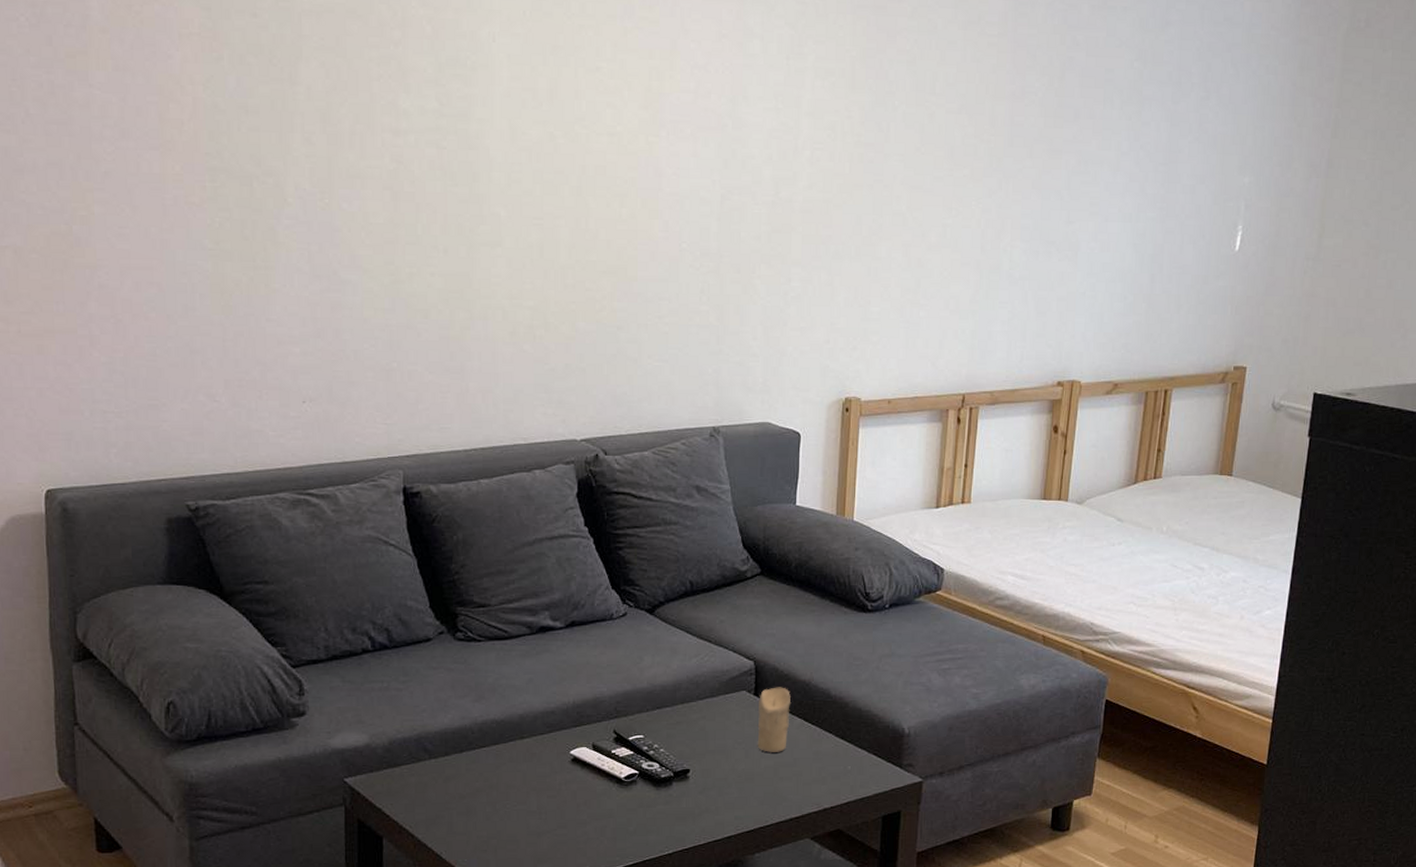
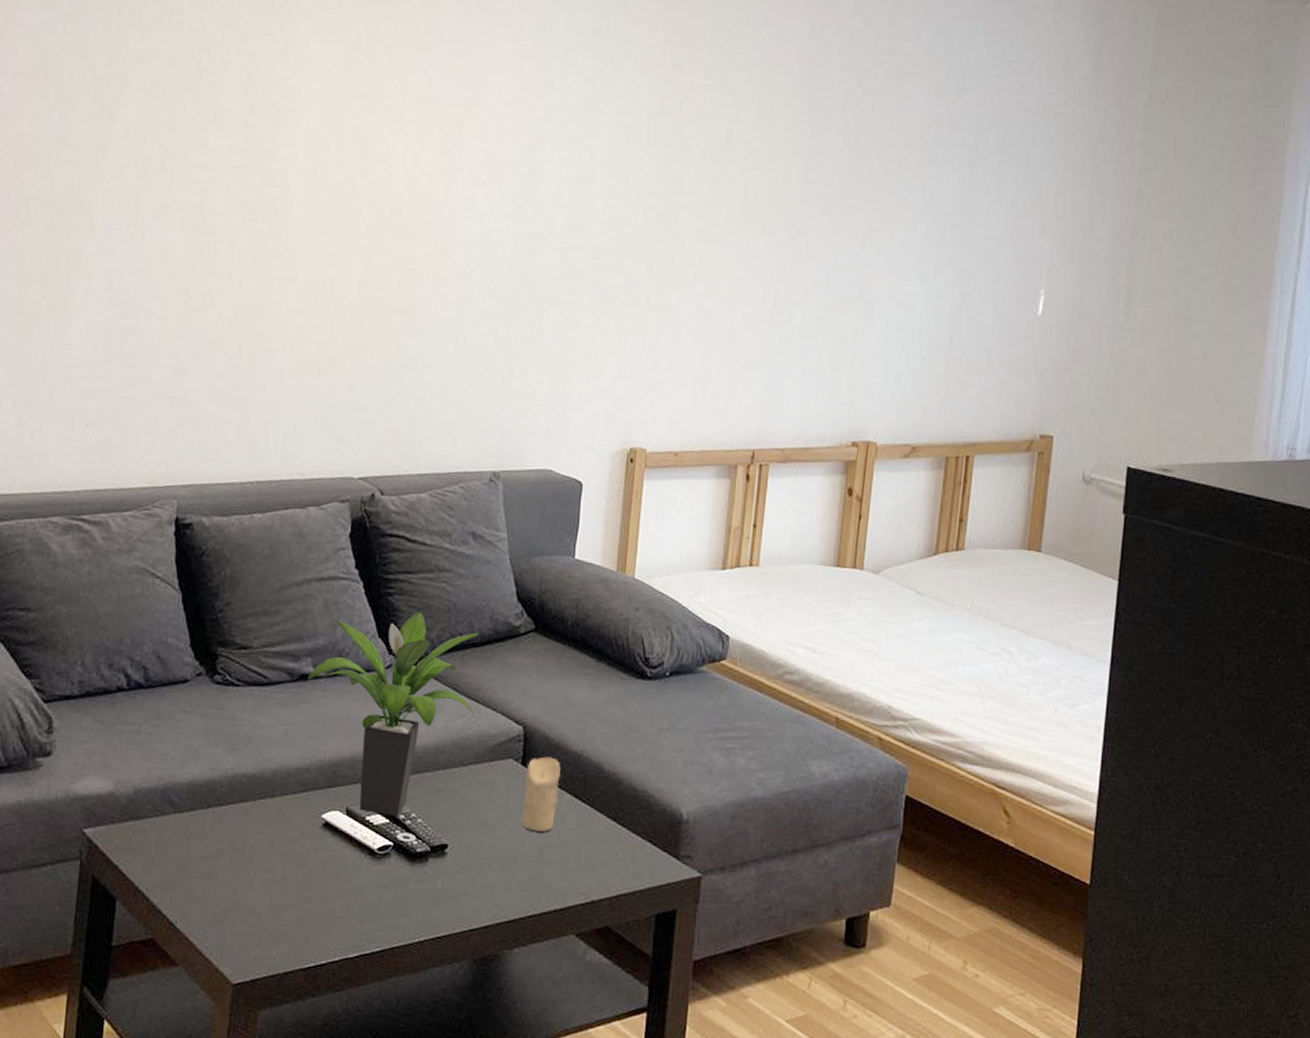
potted plant: none [546,564,708,749] -> present [307,612,479,817]

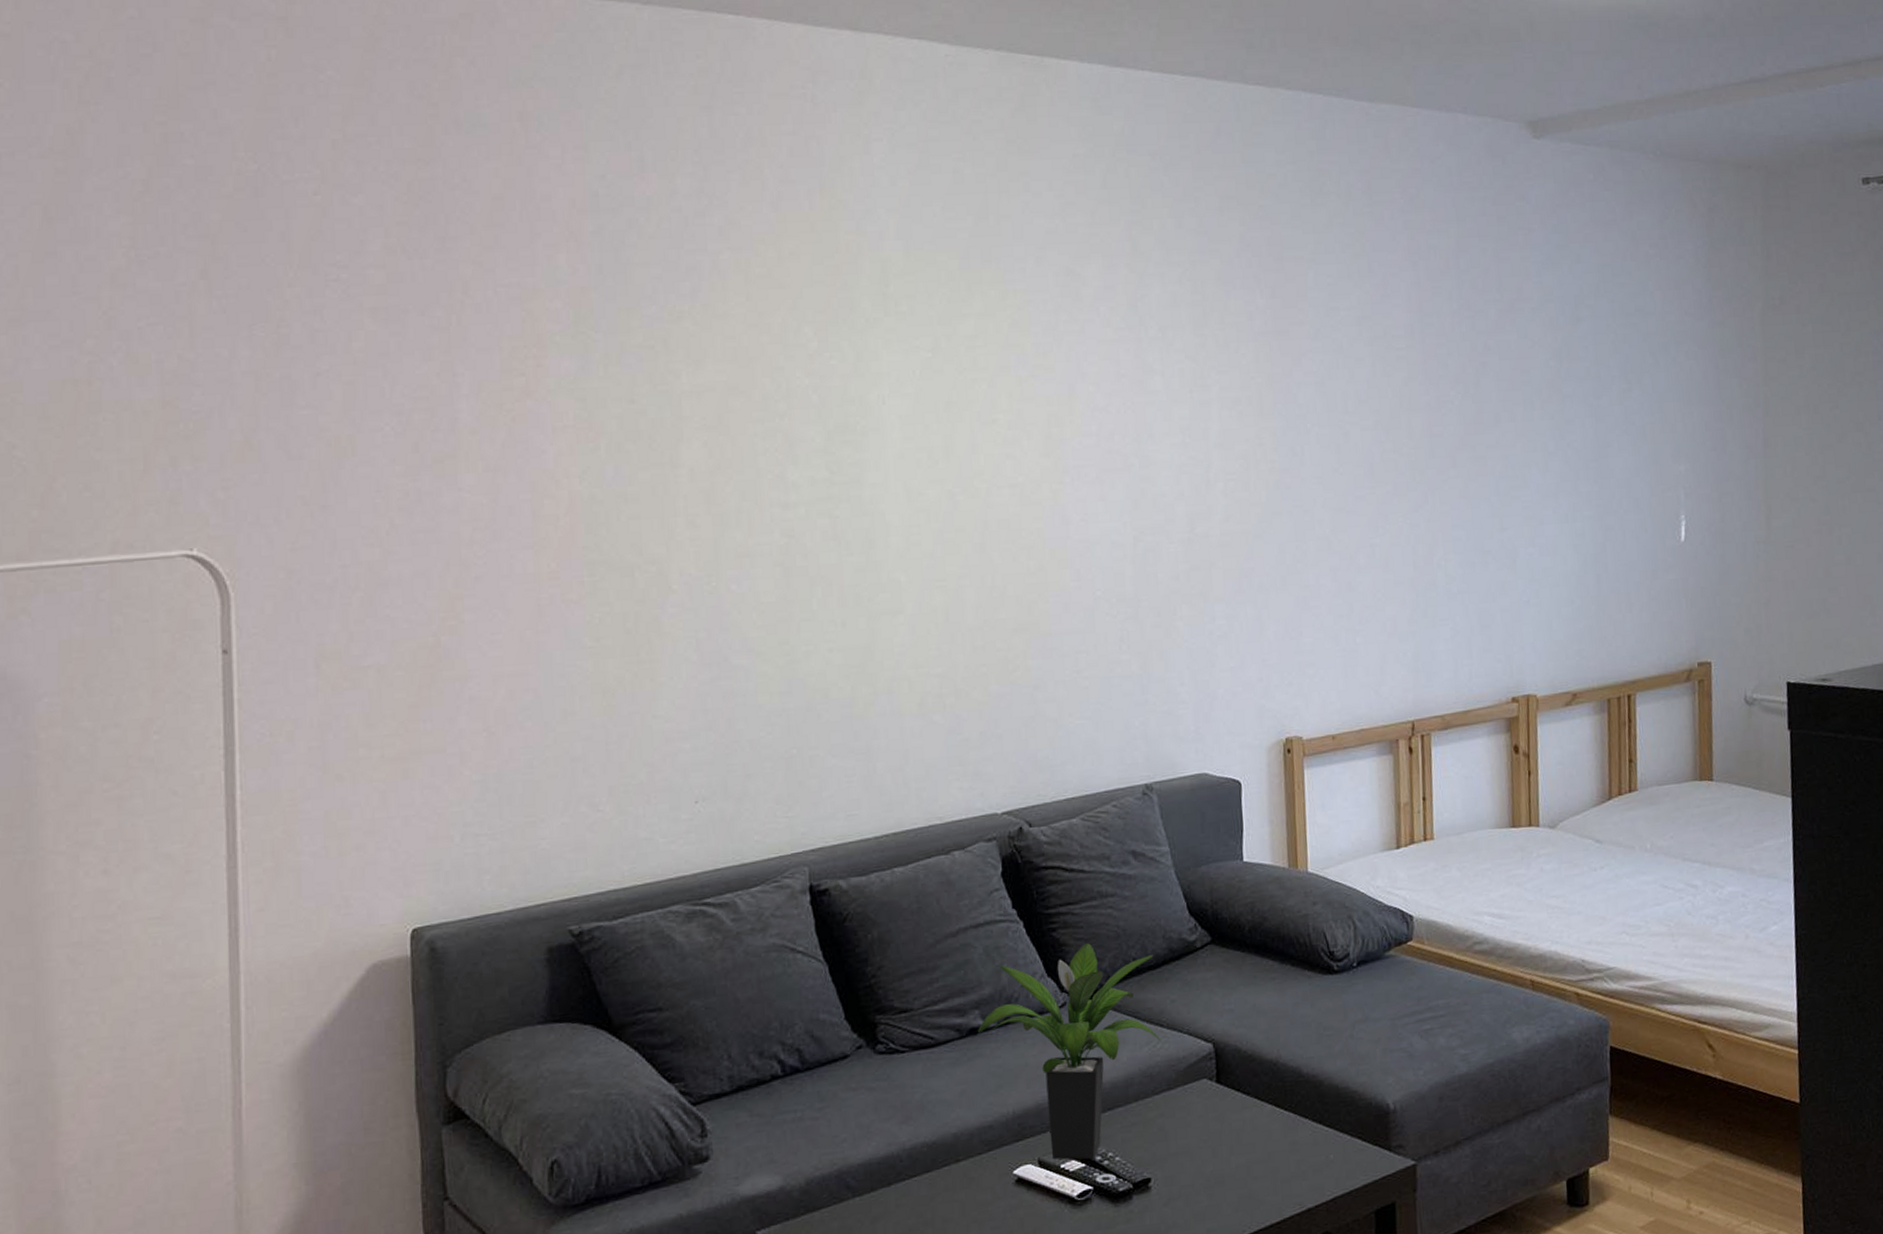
candle: present [522,757,561,832] -> none [1222,1070,1259,1149]

